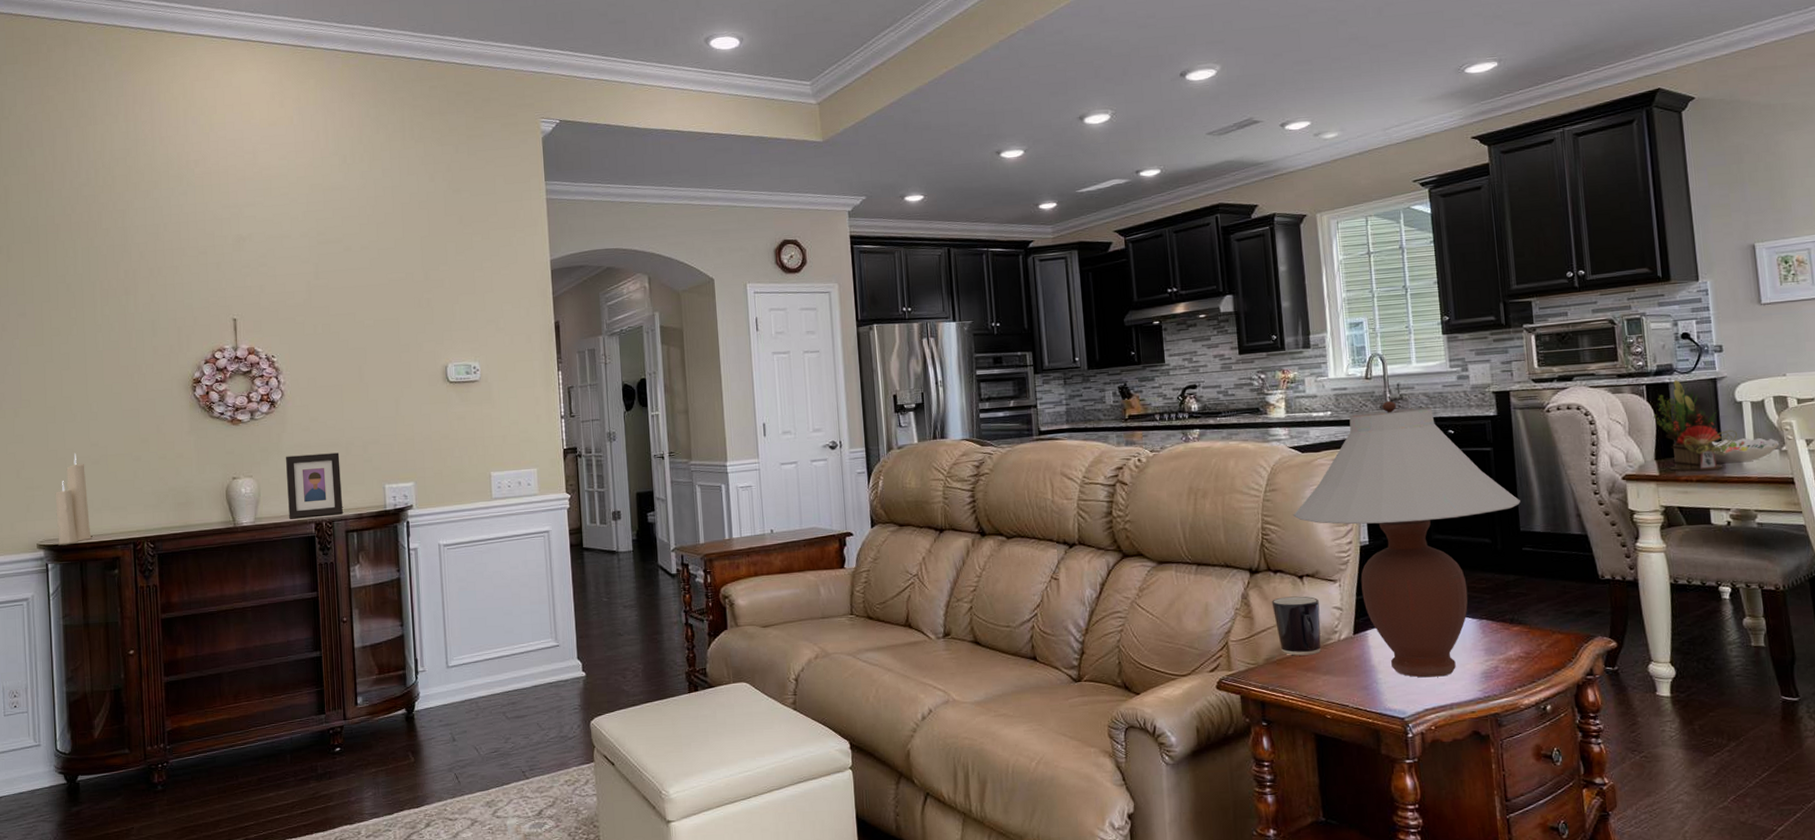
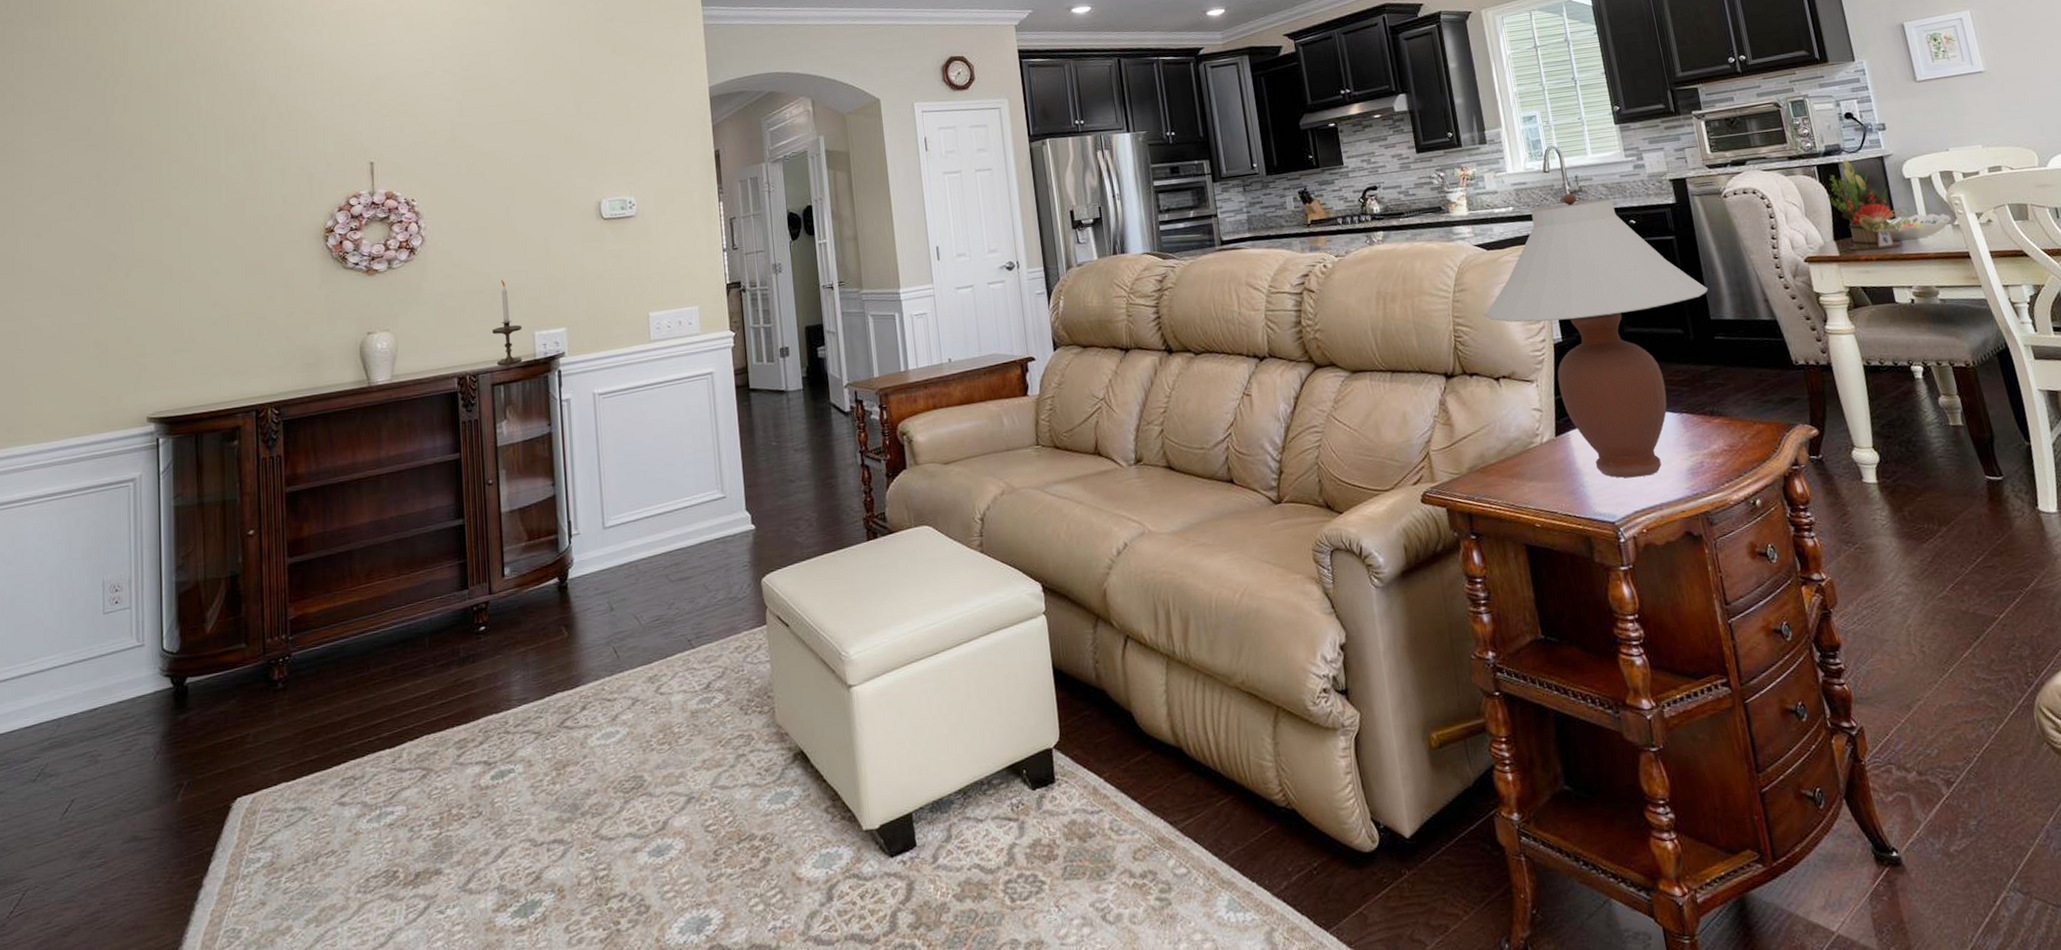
candle: present [55,454,92,546] -> none [169,315,209,418]
picture frame: present [286,452,343,520] -> none [426,299,488,376]
candlestick: none [346,434,374,515] -> present [492,279,523,366]
mug: present [1271,596,1322,656] -> none [1470,399,1525,463]

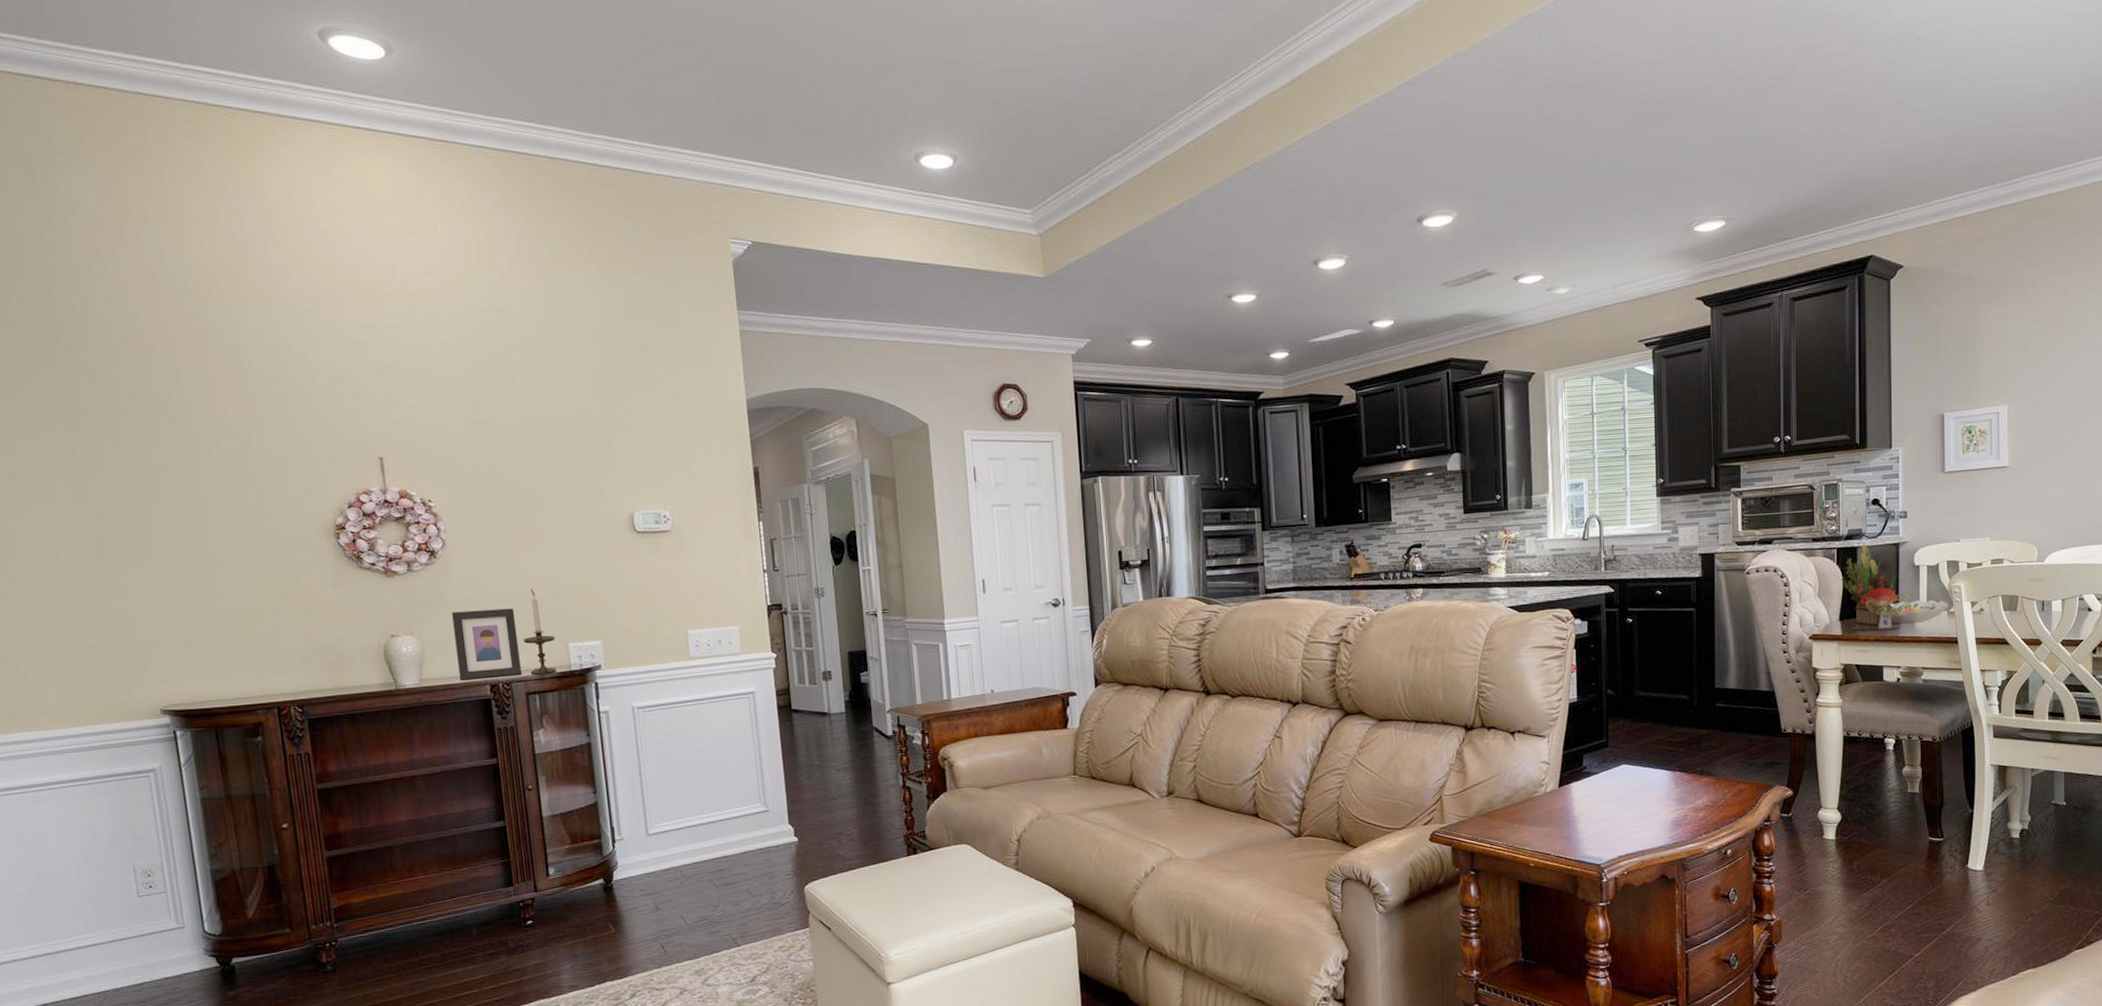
picture frame: none [426,299,488,376] -> present [452,608,522,682]
table lamp: present [1483,193,1708,478] -> none [1507,562,1717,827]

